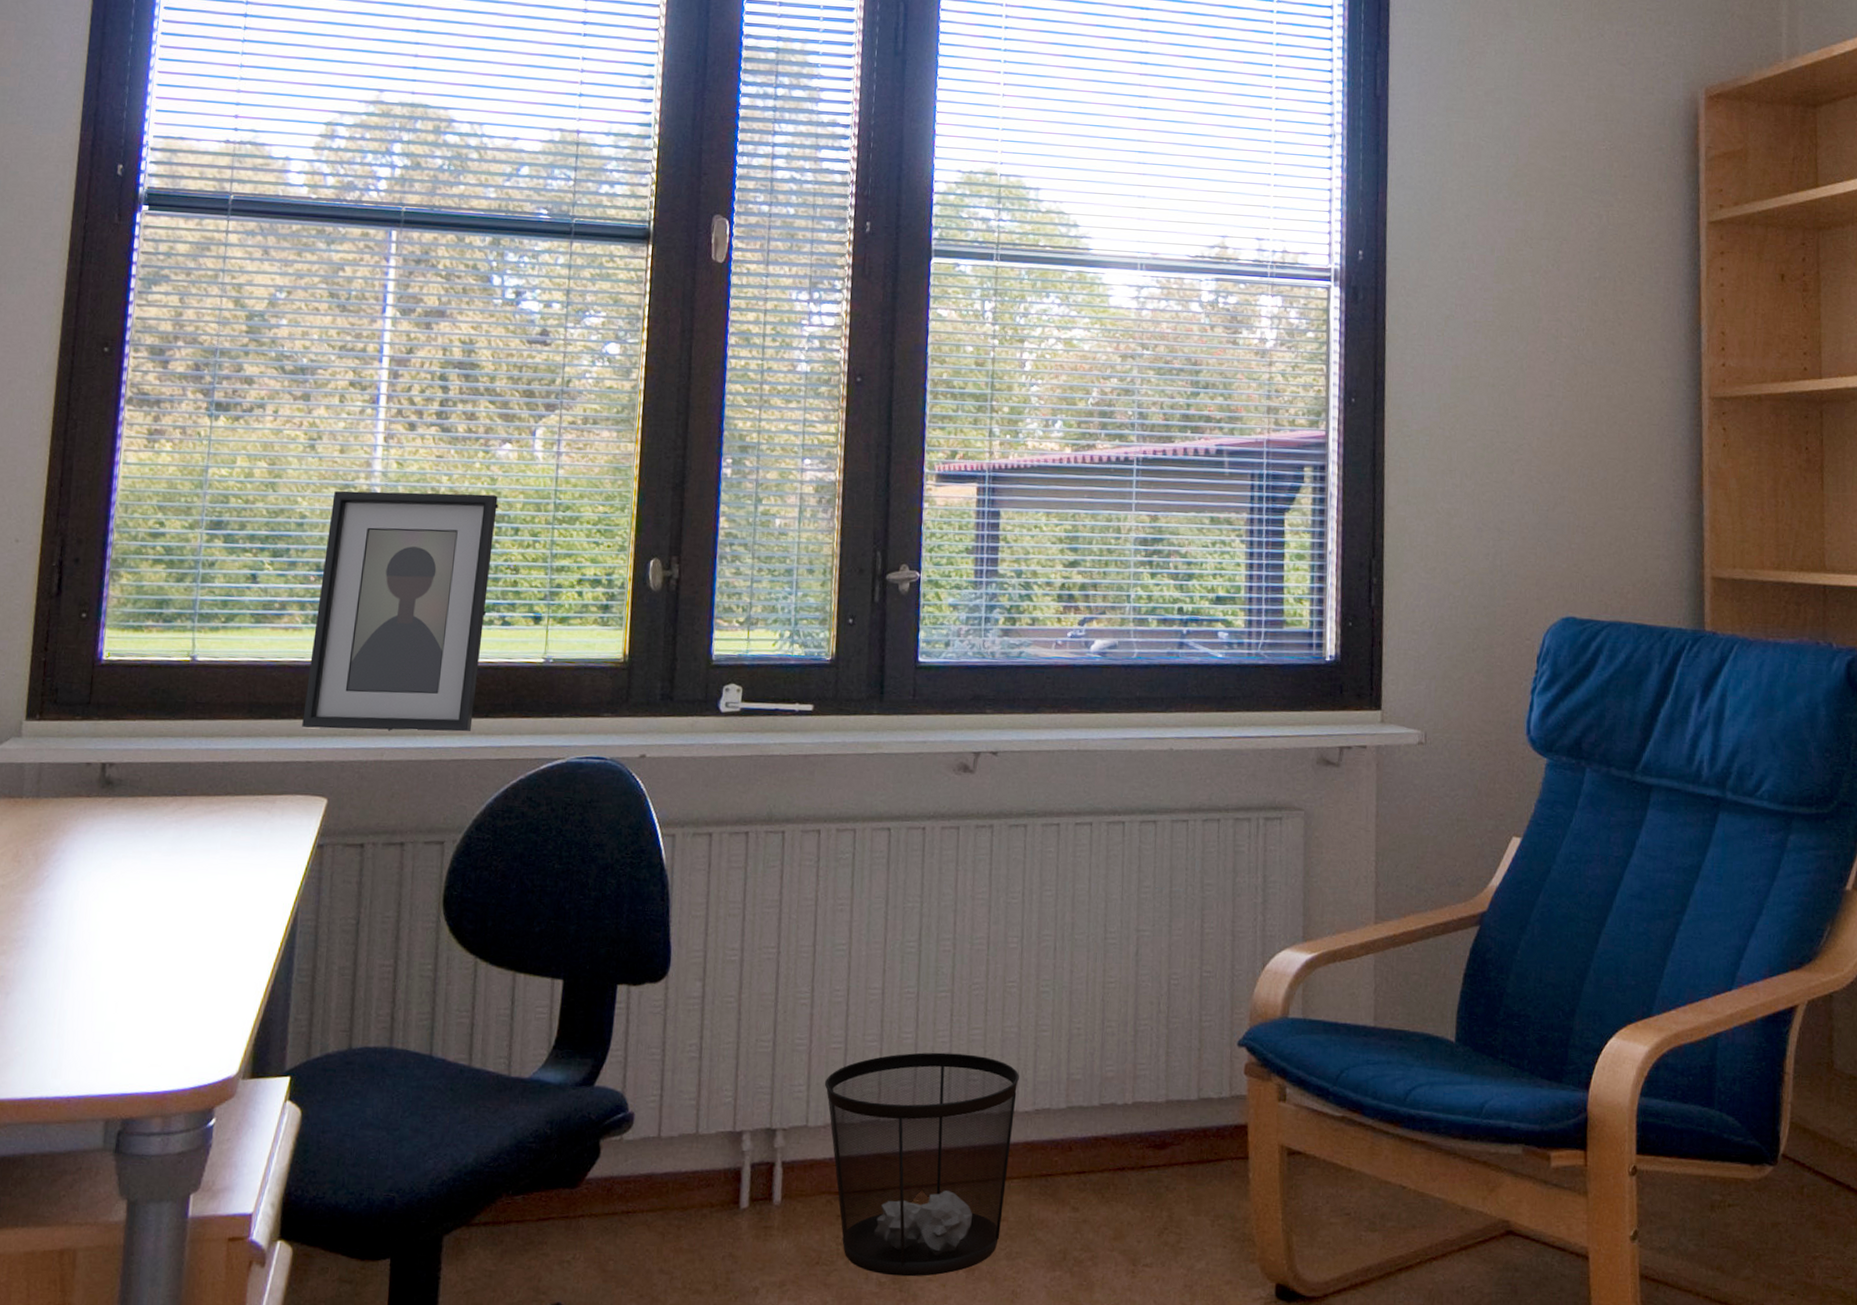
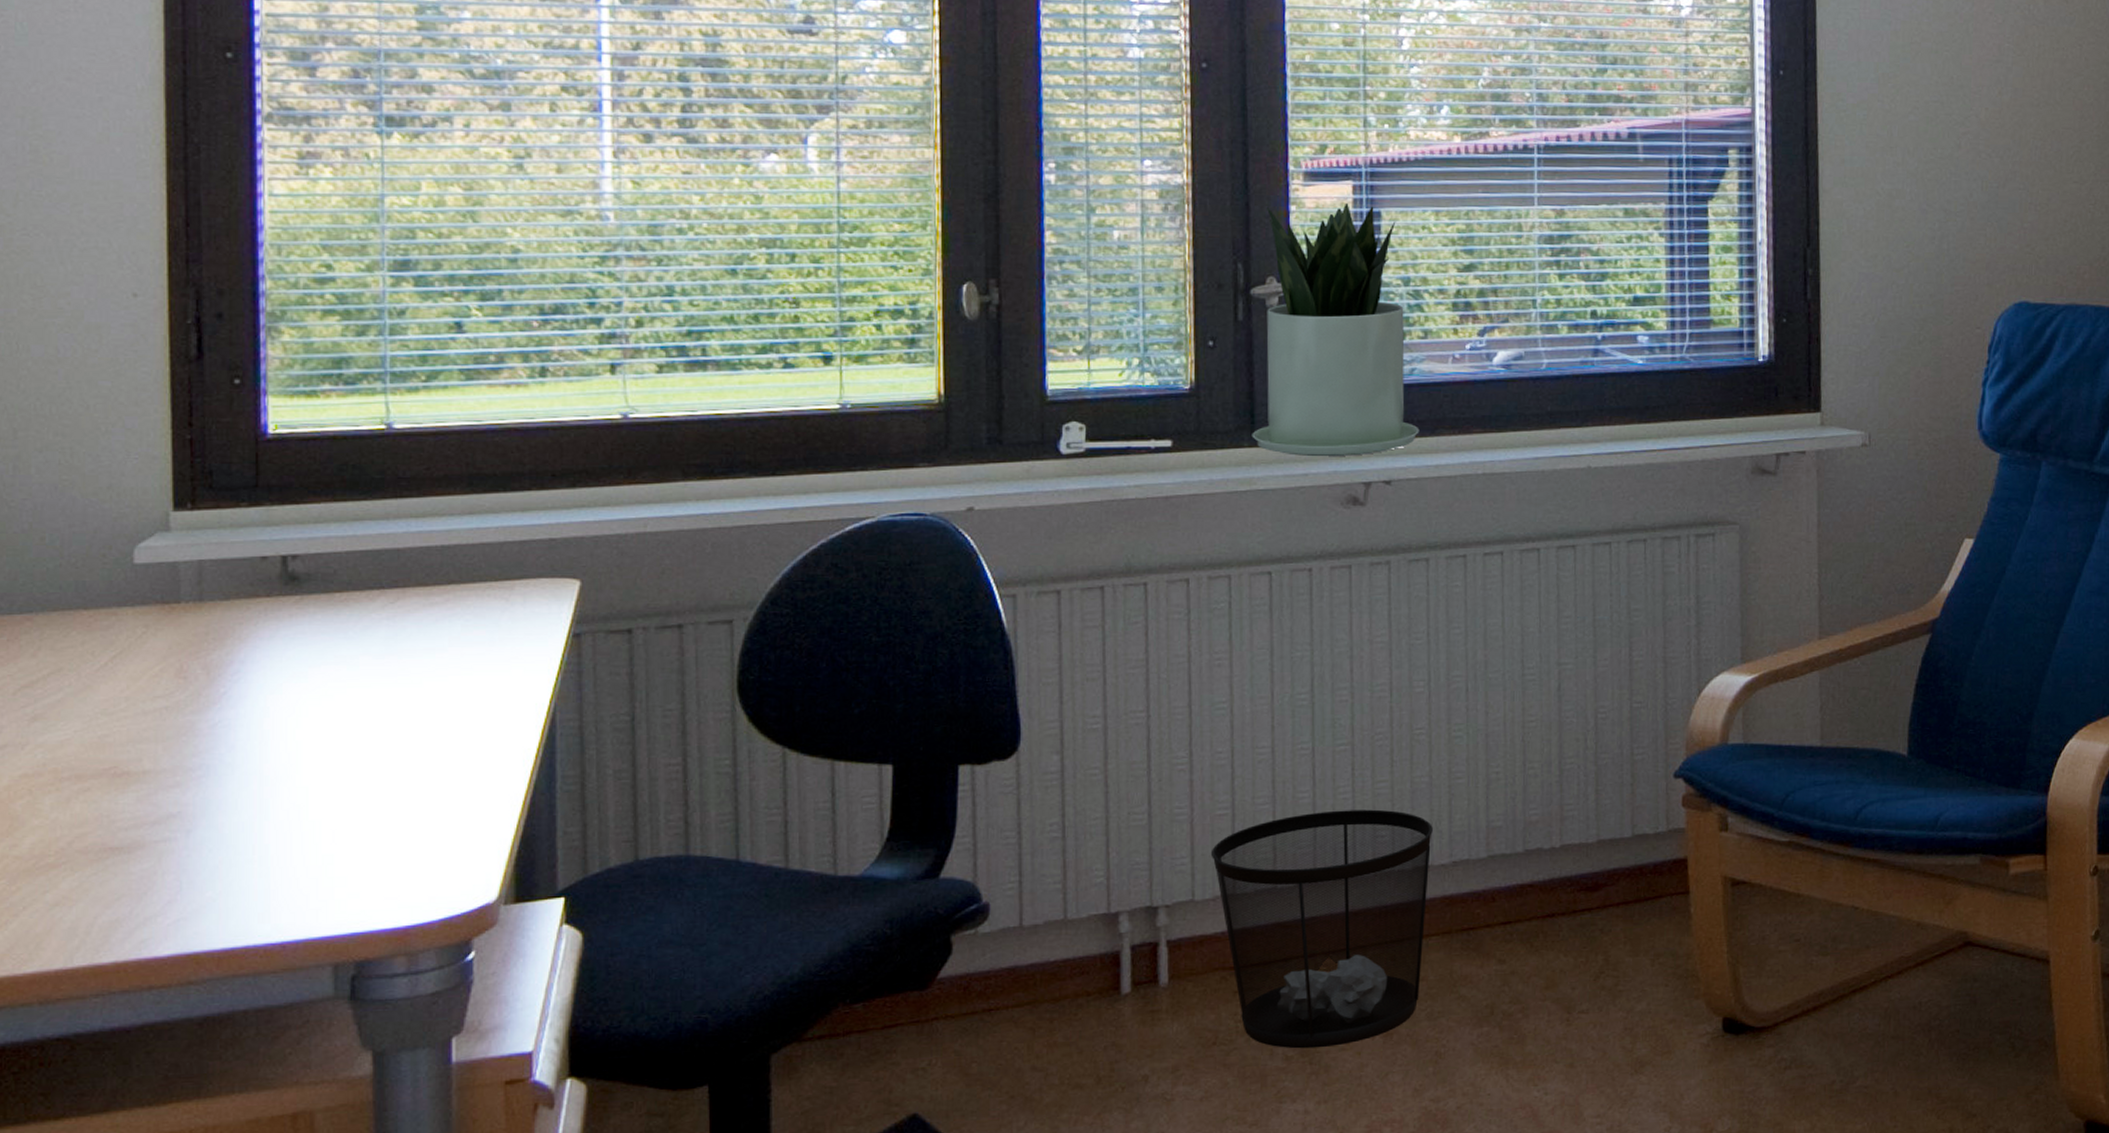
picture frame: present [302,490,499,732] -> none [539,215,767,501]
planter: none [880,502,1024,728] -> present [1252,202,1420,457]

